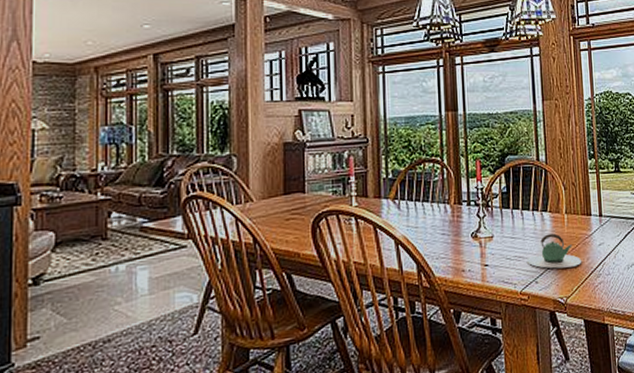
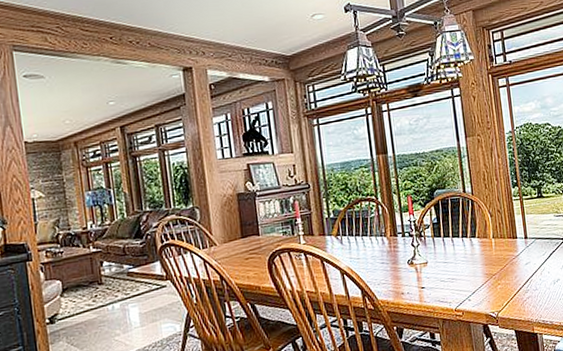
teapot: present [526,233,582,269] -> none [459,256,511,288]

